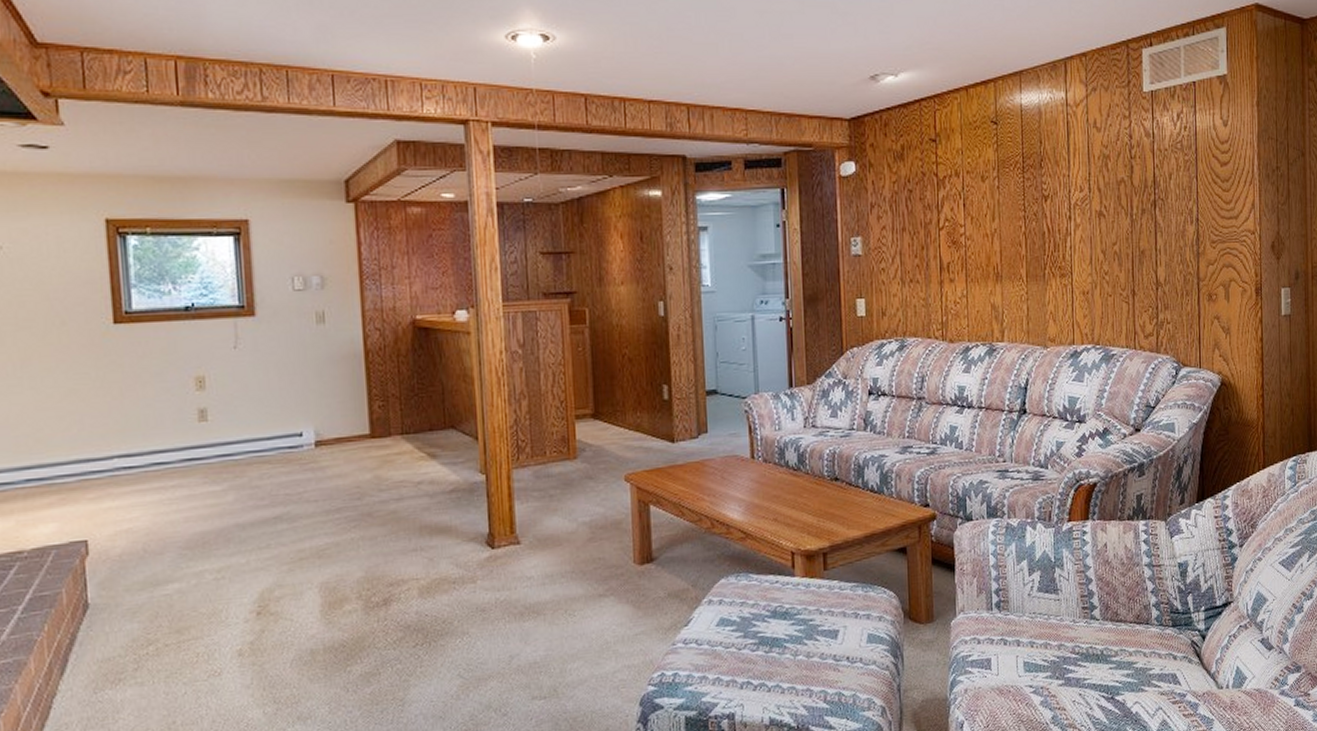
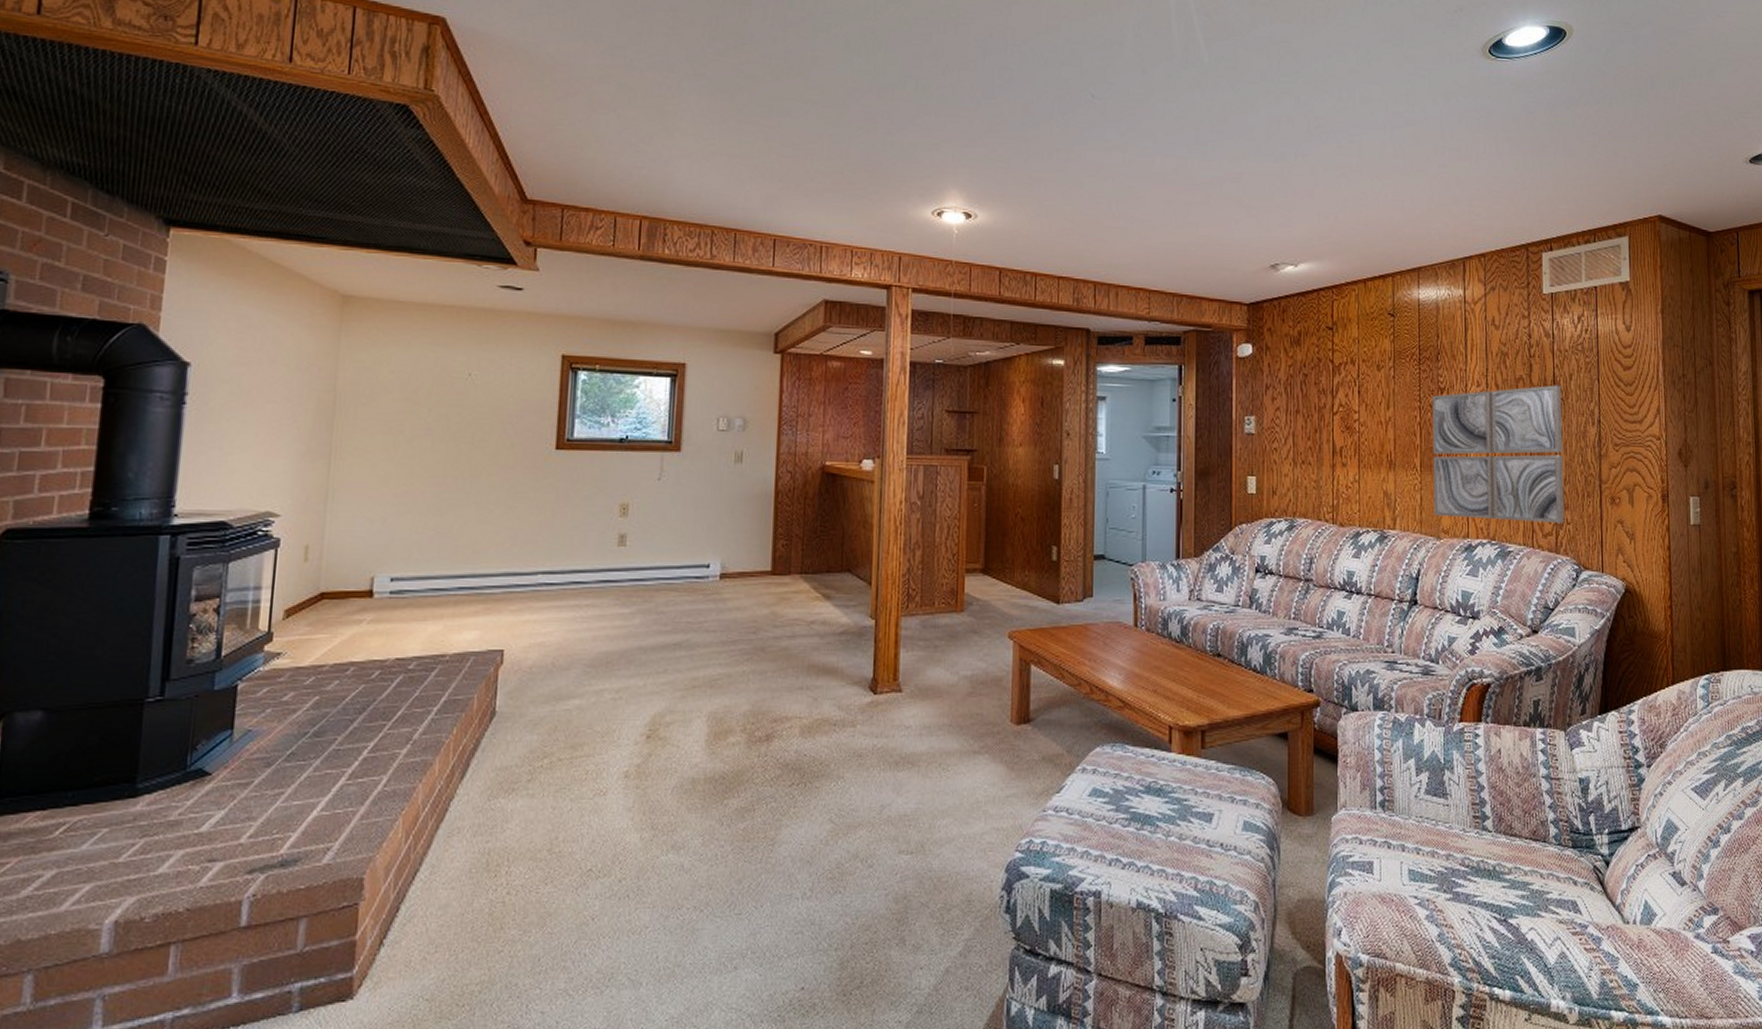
wall art: none [1036,185,1165,325] -> present [1432,385,1565,523]

